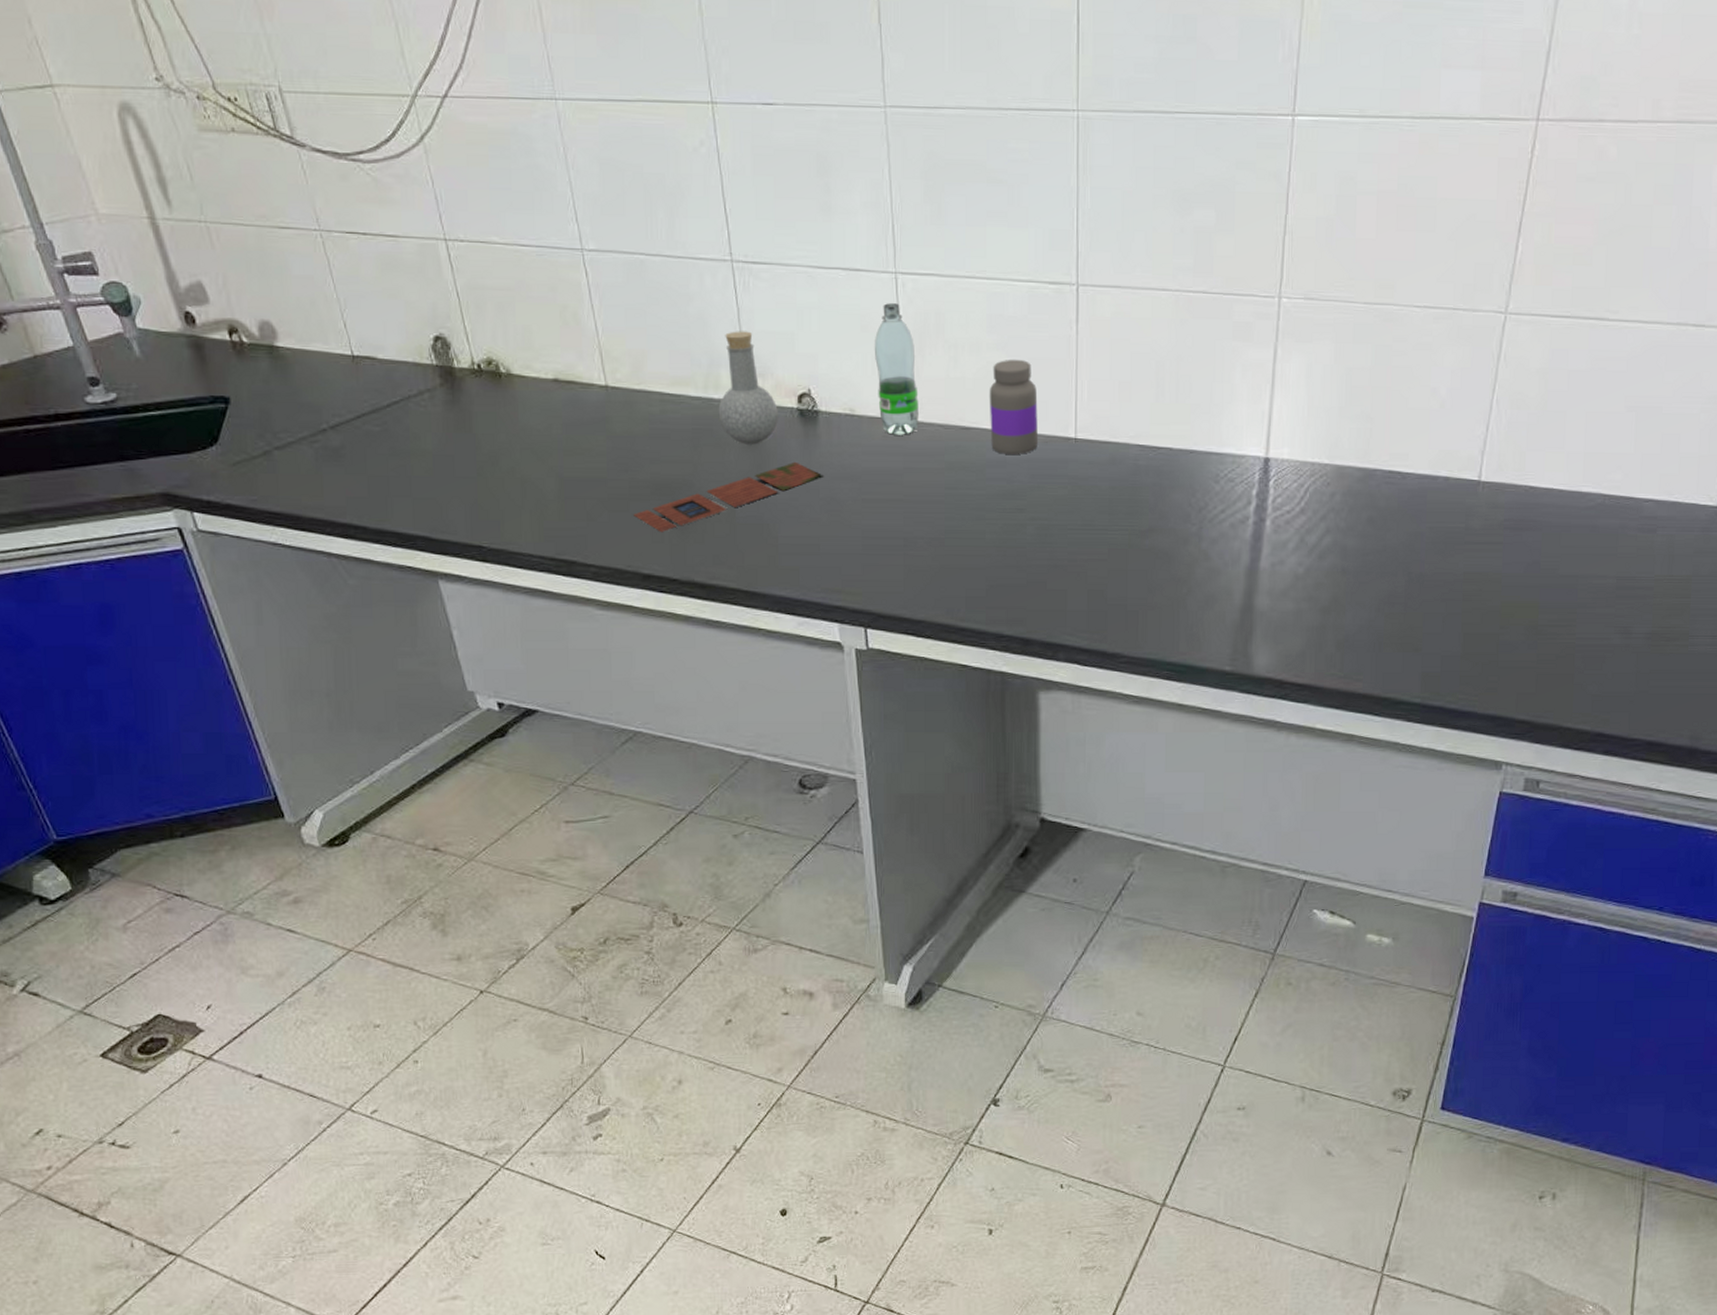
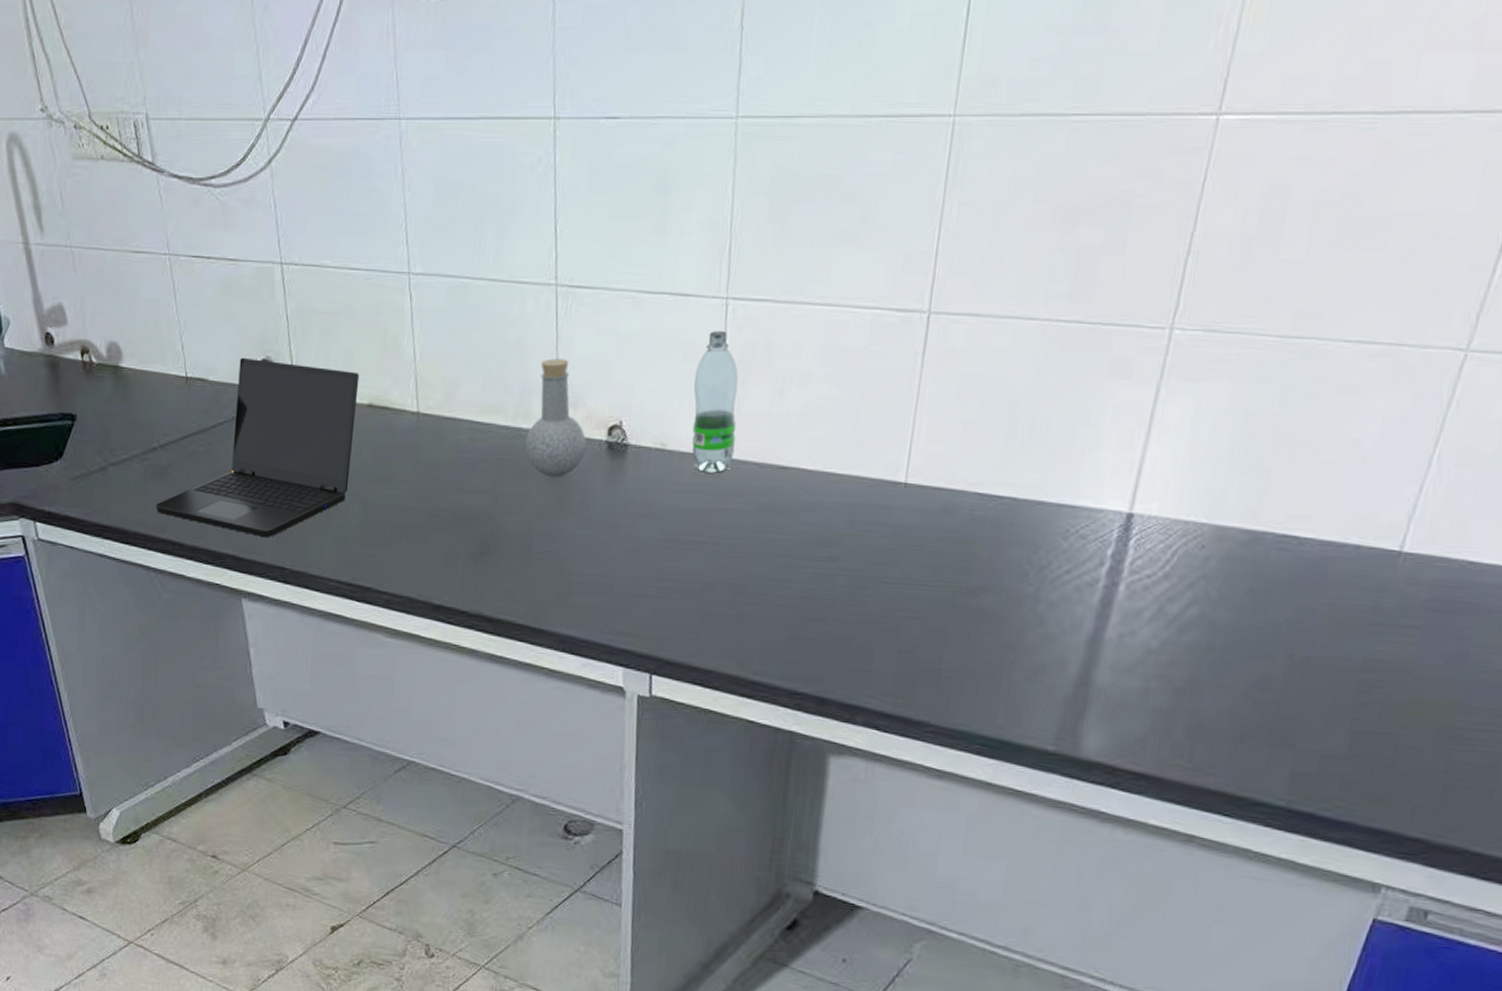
laptop: none [332,334,542,517] -> present [156,357,360,538]
papers: present [633,461,825,533] -> none [430,496,627,564]
jar: present [989,359,1039,454] -> none [809,393,868,499]

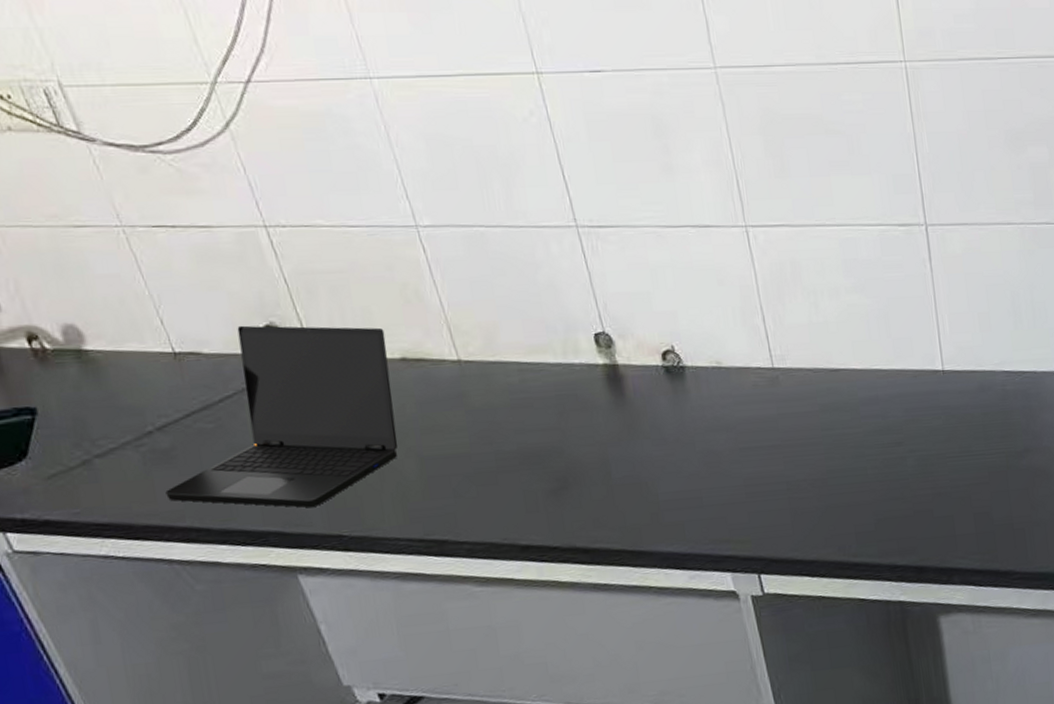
flask: present [525,358,586,477] -> none [578,294,644,406]
bottle: present [691,331,739,473] -> none [732,256,787,383]

